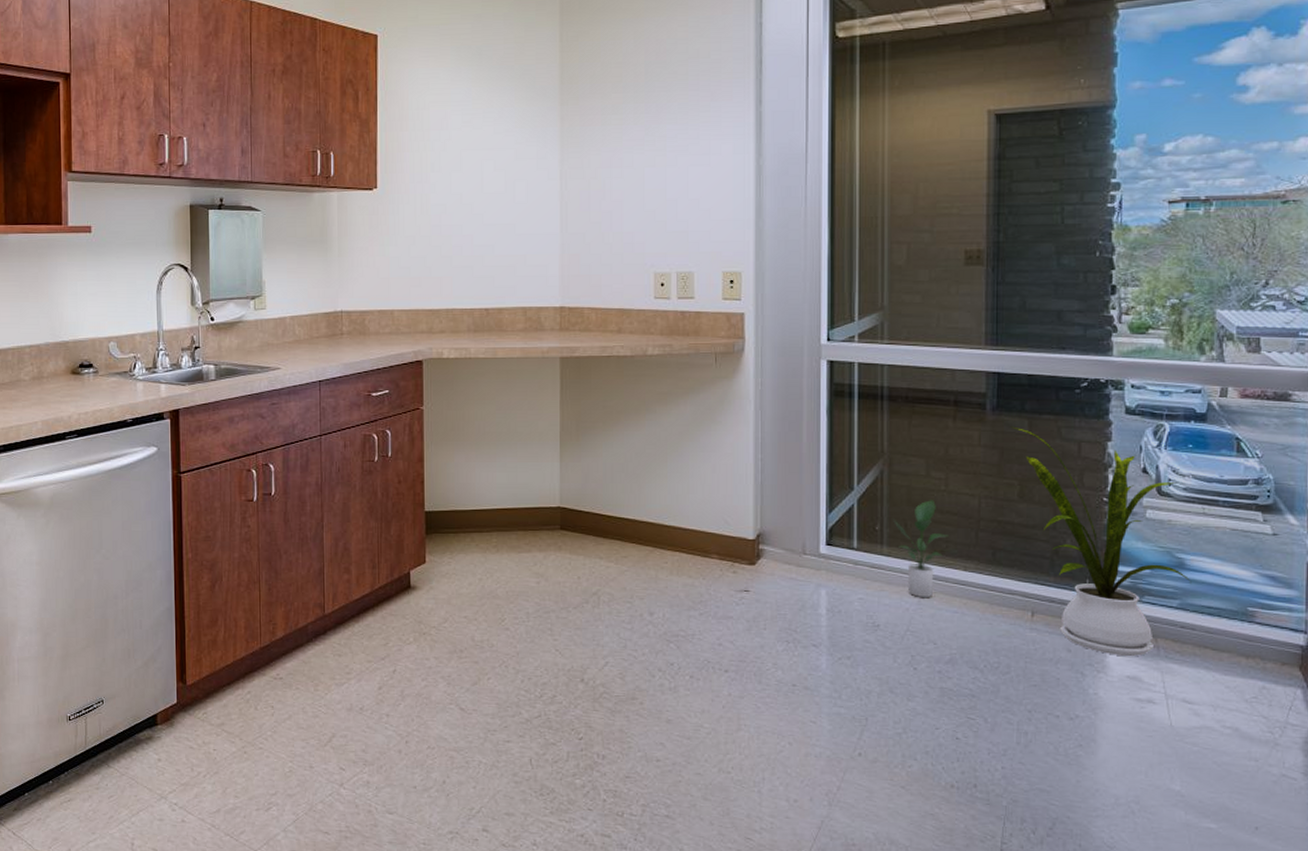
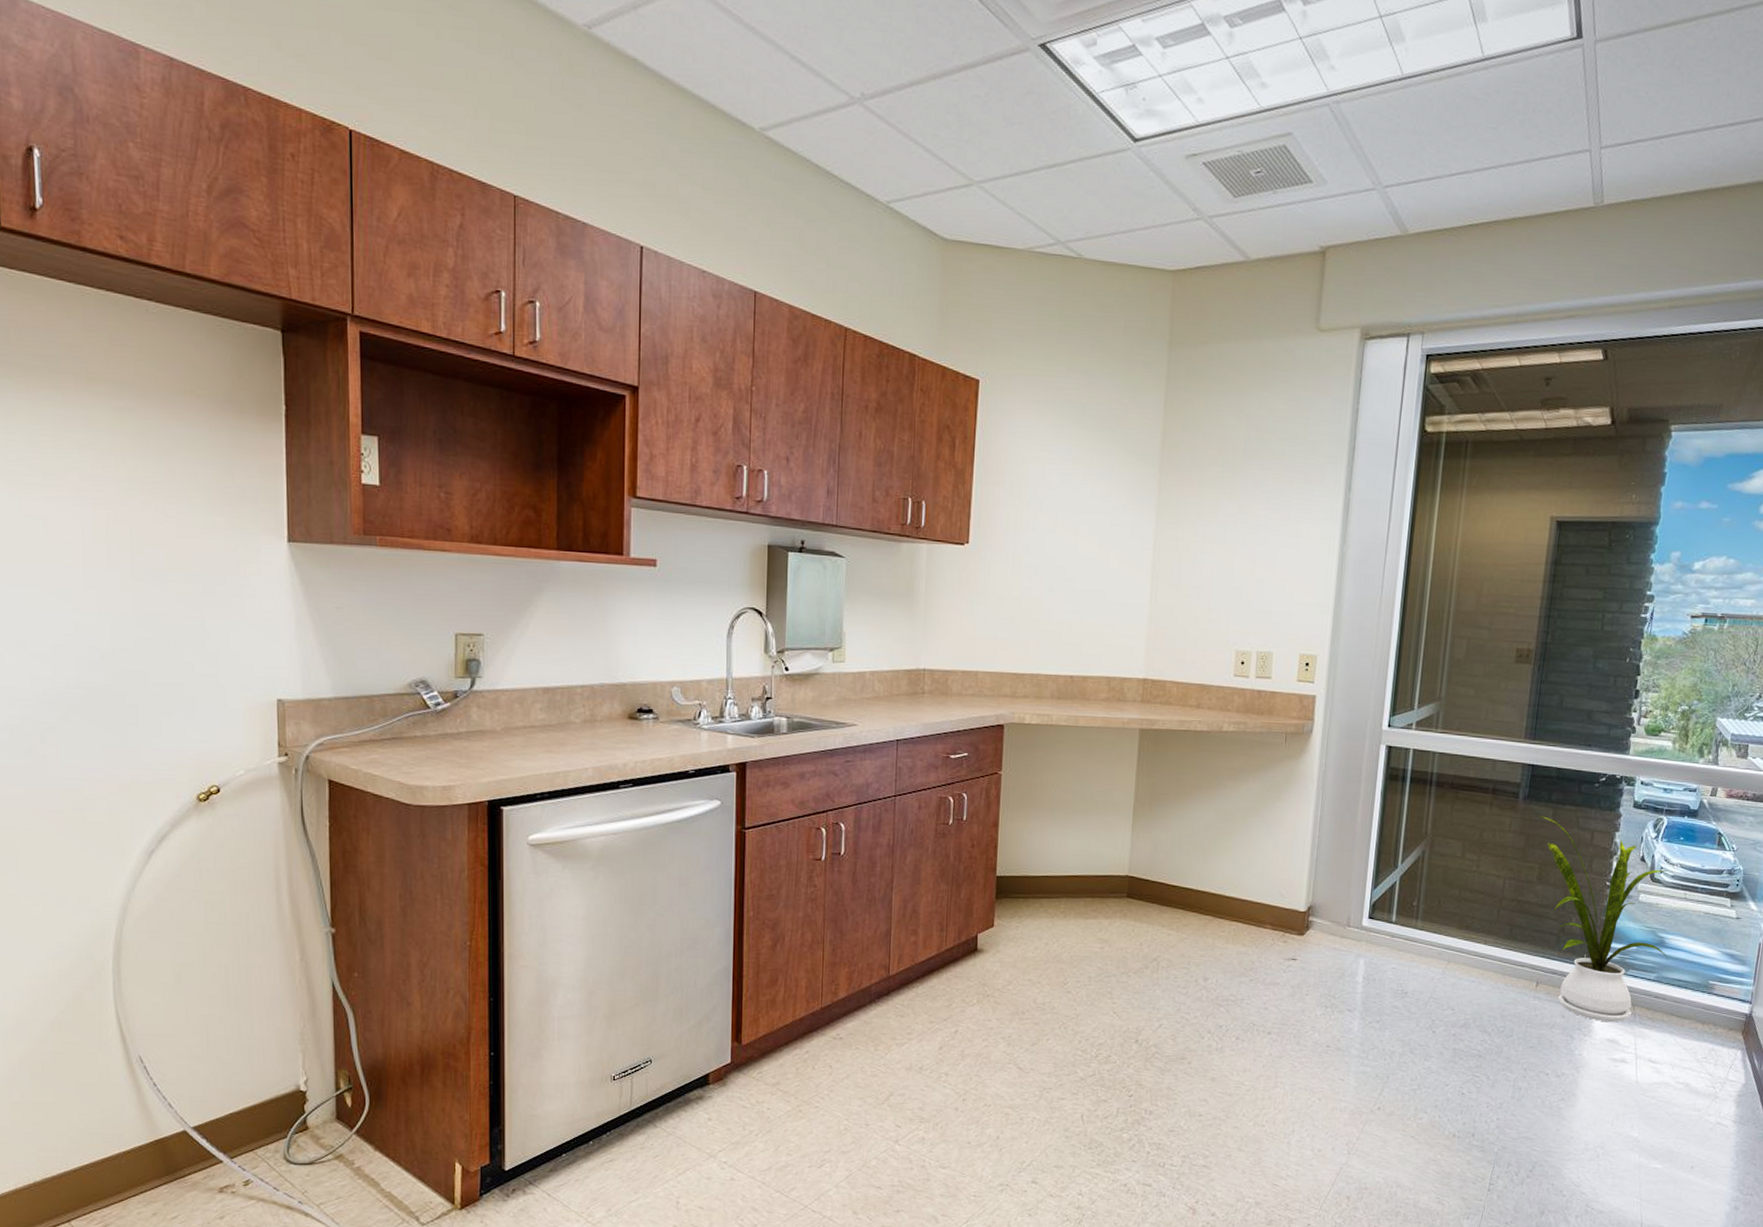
potted plant: present [893,500,949,598] -> none [1429,879,1475,969]

